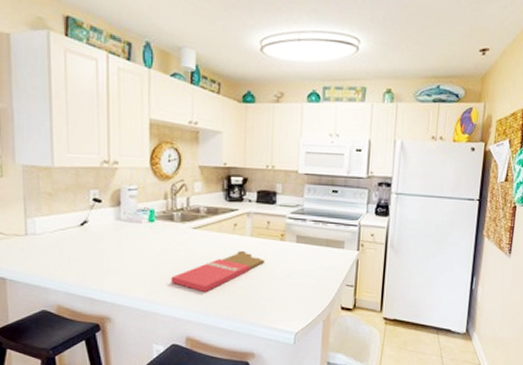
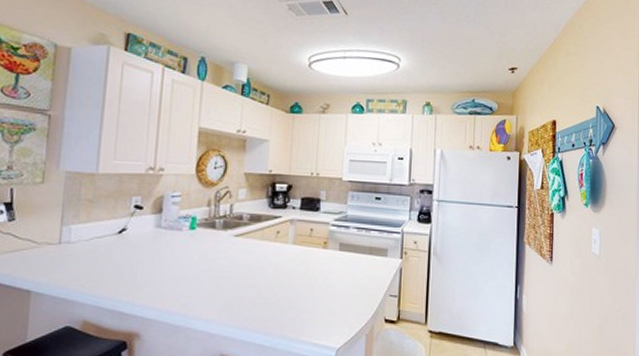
cutting board: present [171,251,264,292] -> none [208,260,306,304]

